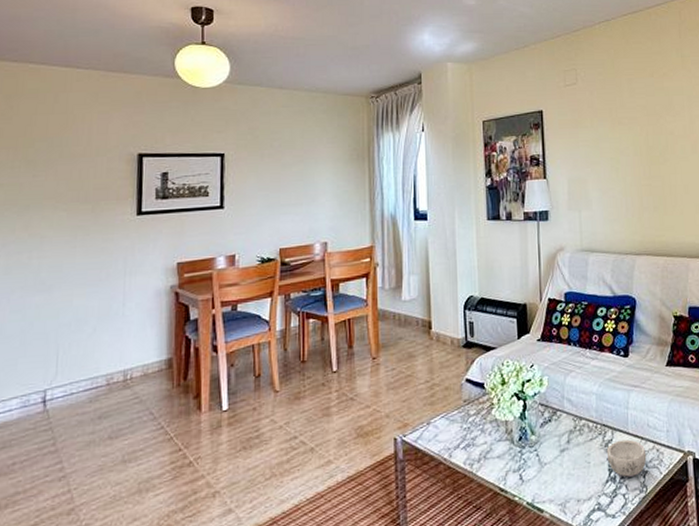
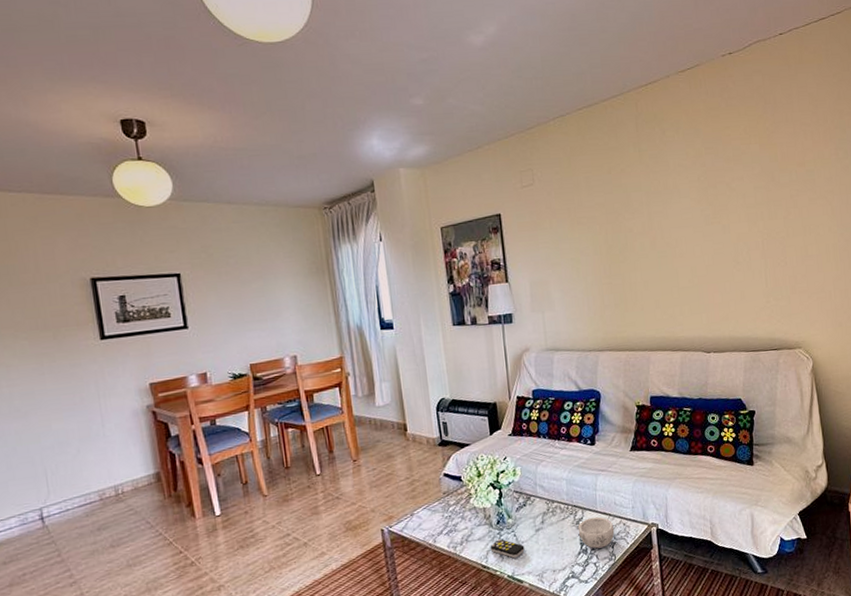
remote control: none [509,458,547,483] -> present [490,539,525,559]

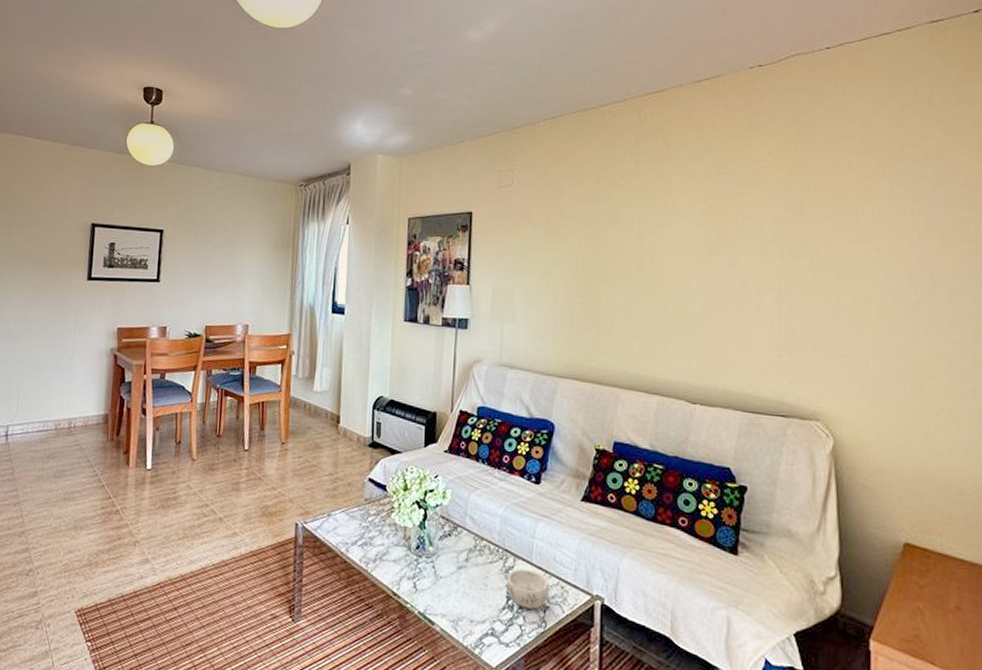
remote control: present [490,539,525,559] -> none [404,567,442,594]

